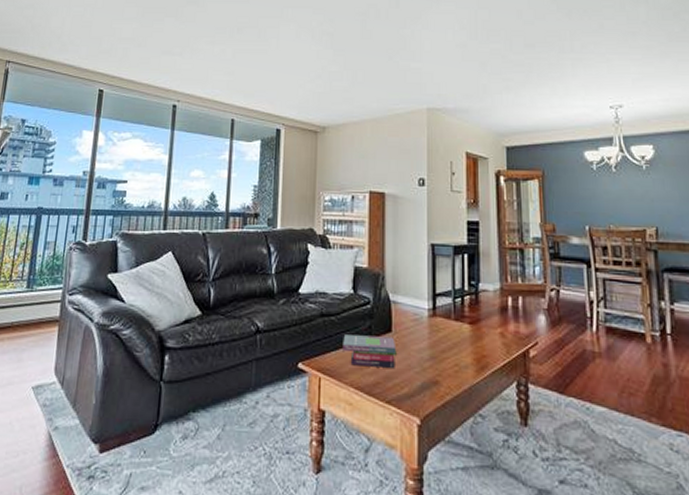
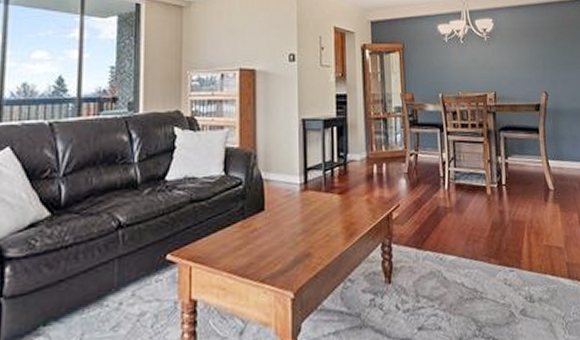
books: present [343,335,397,368] -> none [215,215,270,250]

